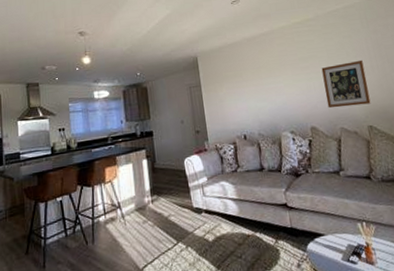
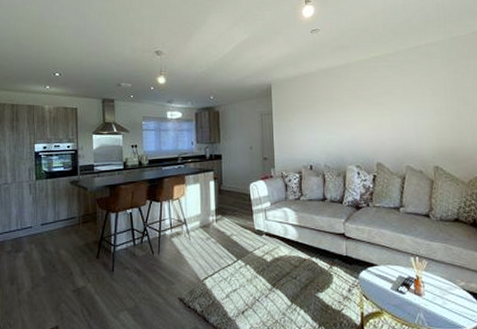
wall art: present [321,59,371,108] -> none [395,100,440,146]

